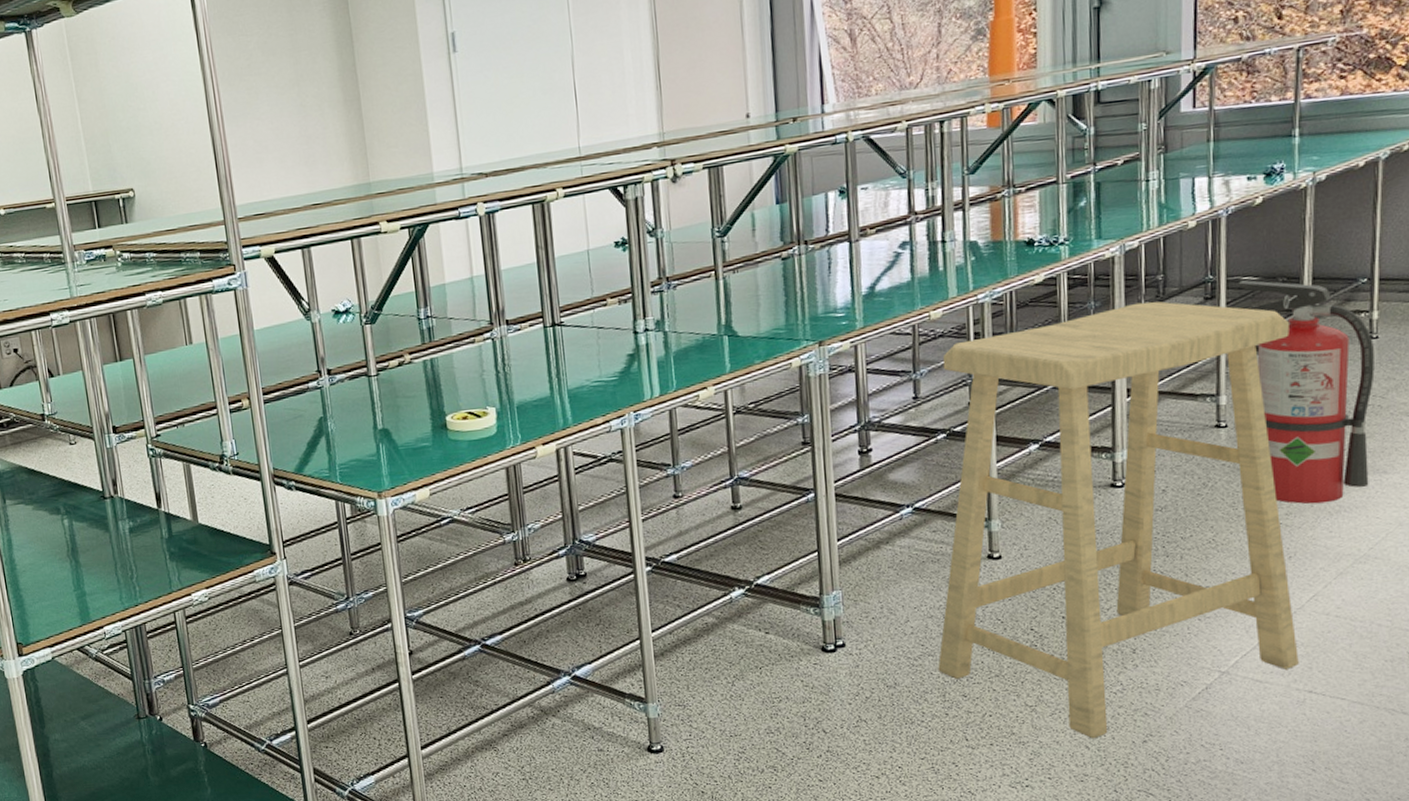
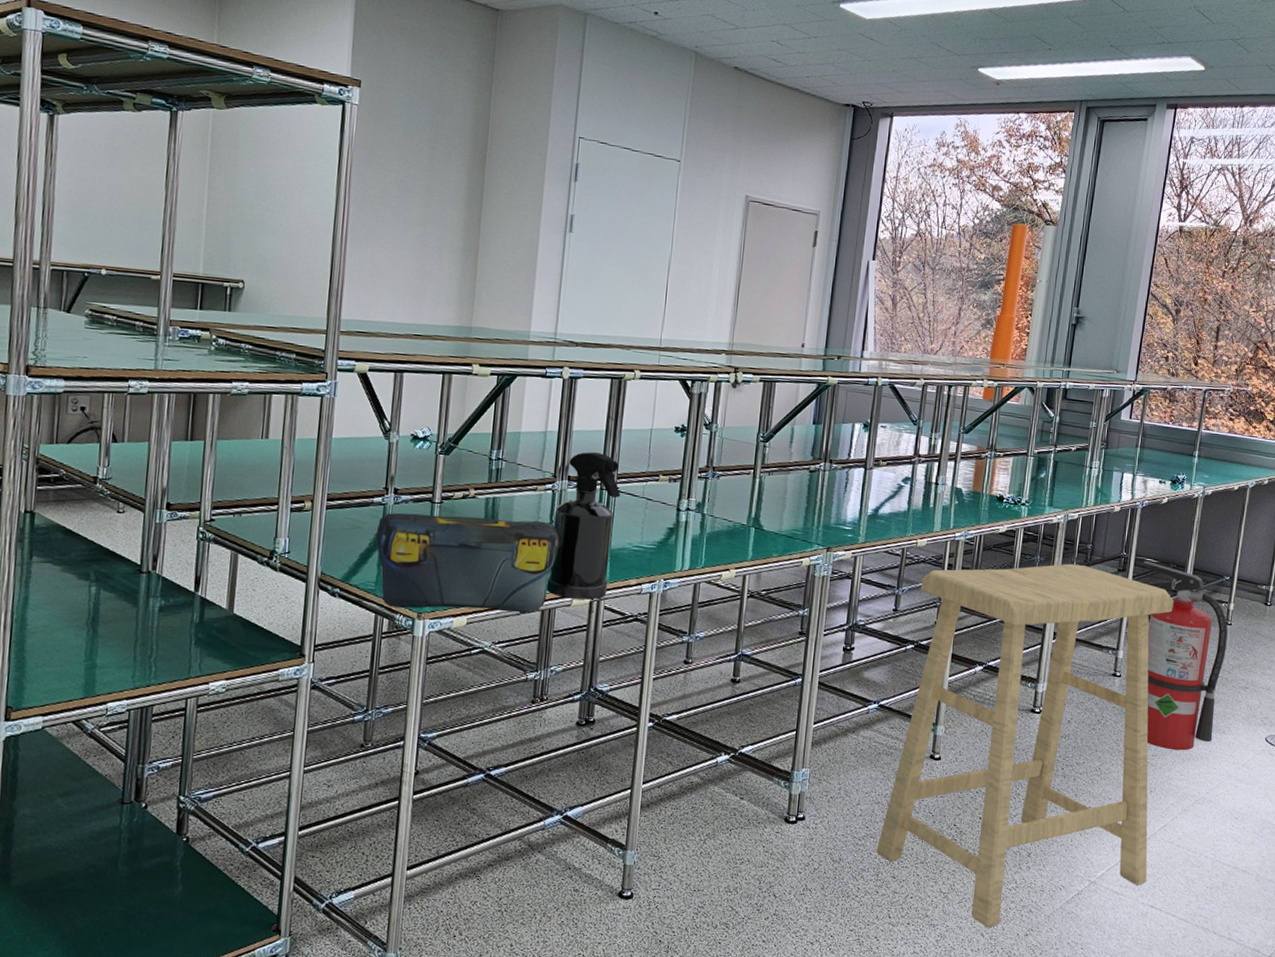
toolbox: none [318,373,512,491] -> present [376,513,560,613]
spray bottle: none [498,288,573,451] -> present [546,452,621,600]

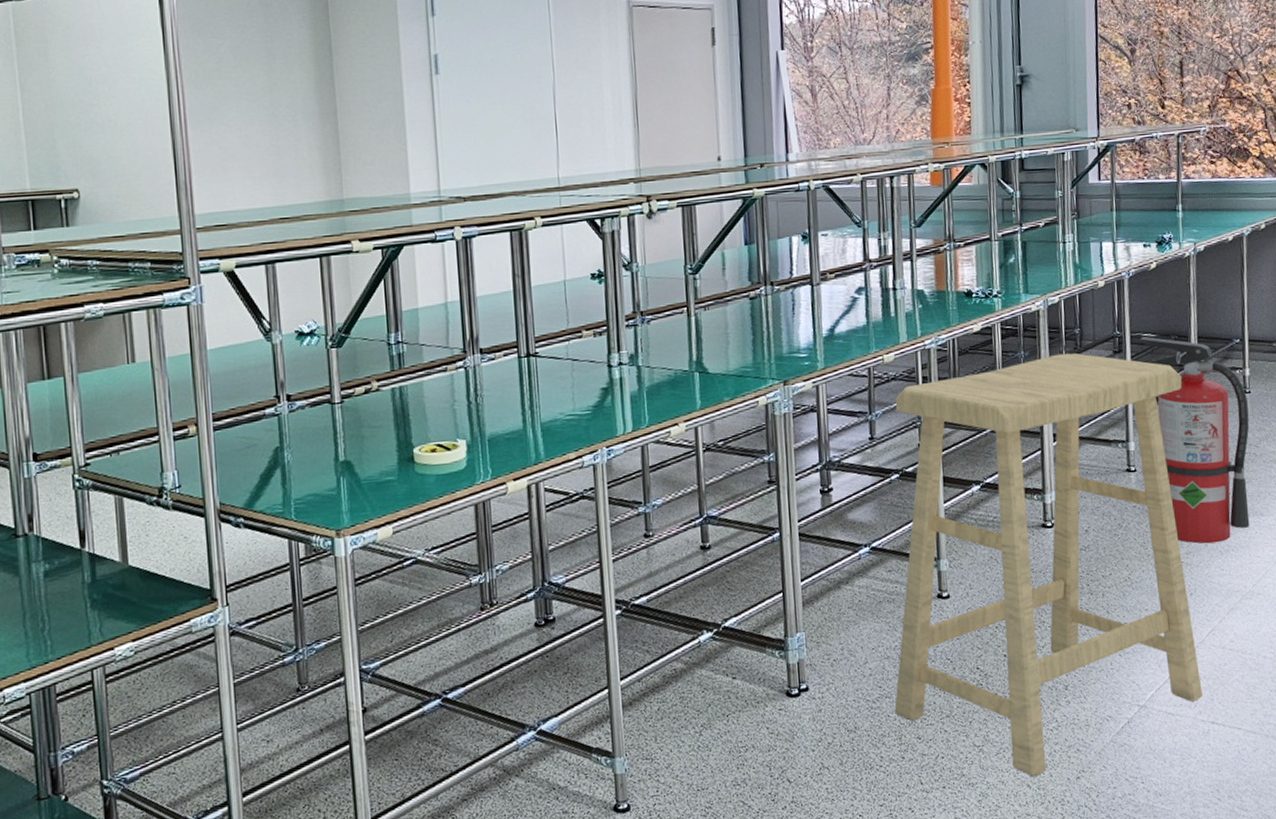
toolbox: present [376,513,560,613] -> none [275,404,483,529]
spray bottle: present [546,452,621,600] -> none [471,317,545,486]

